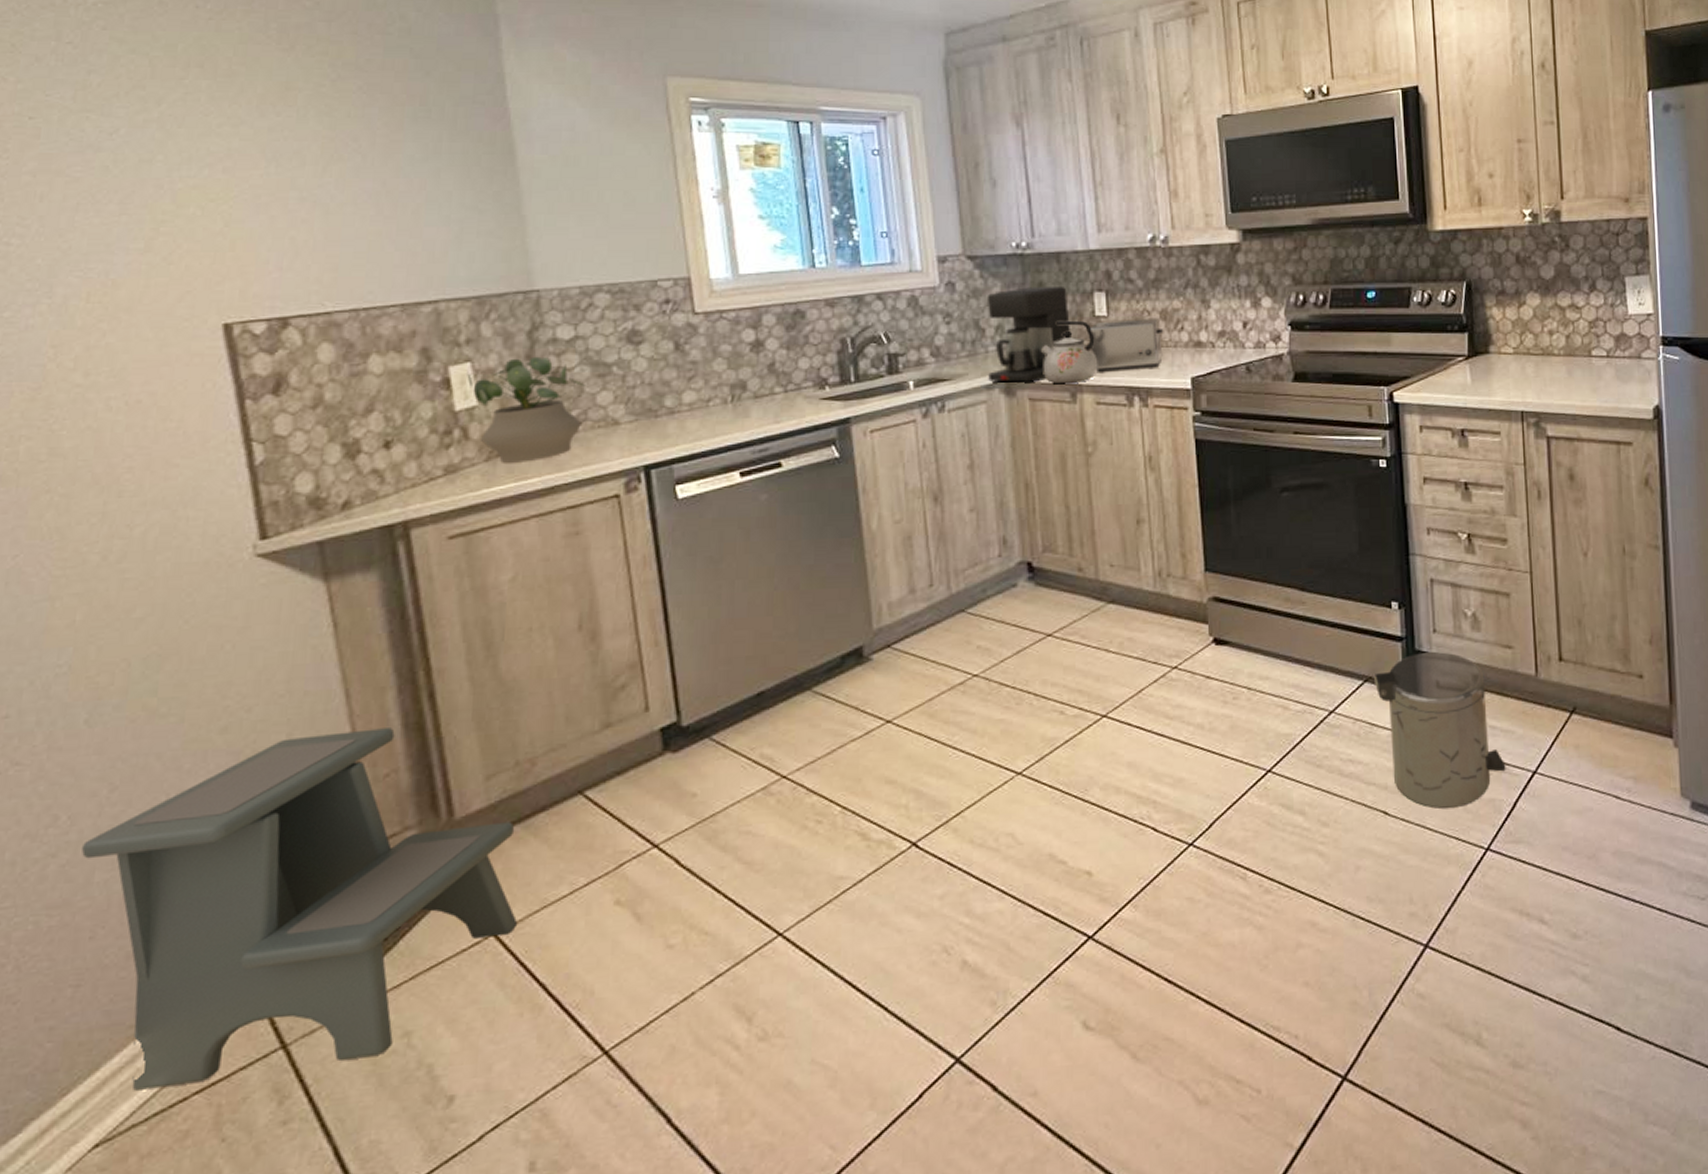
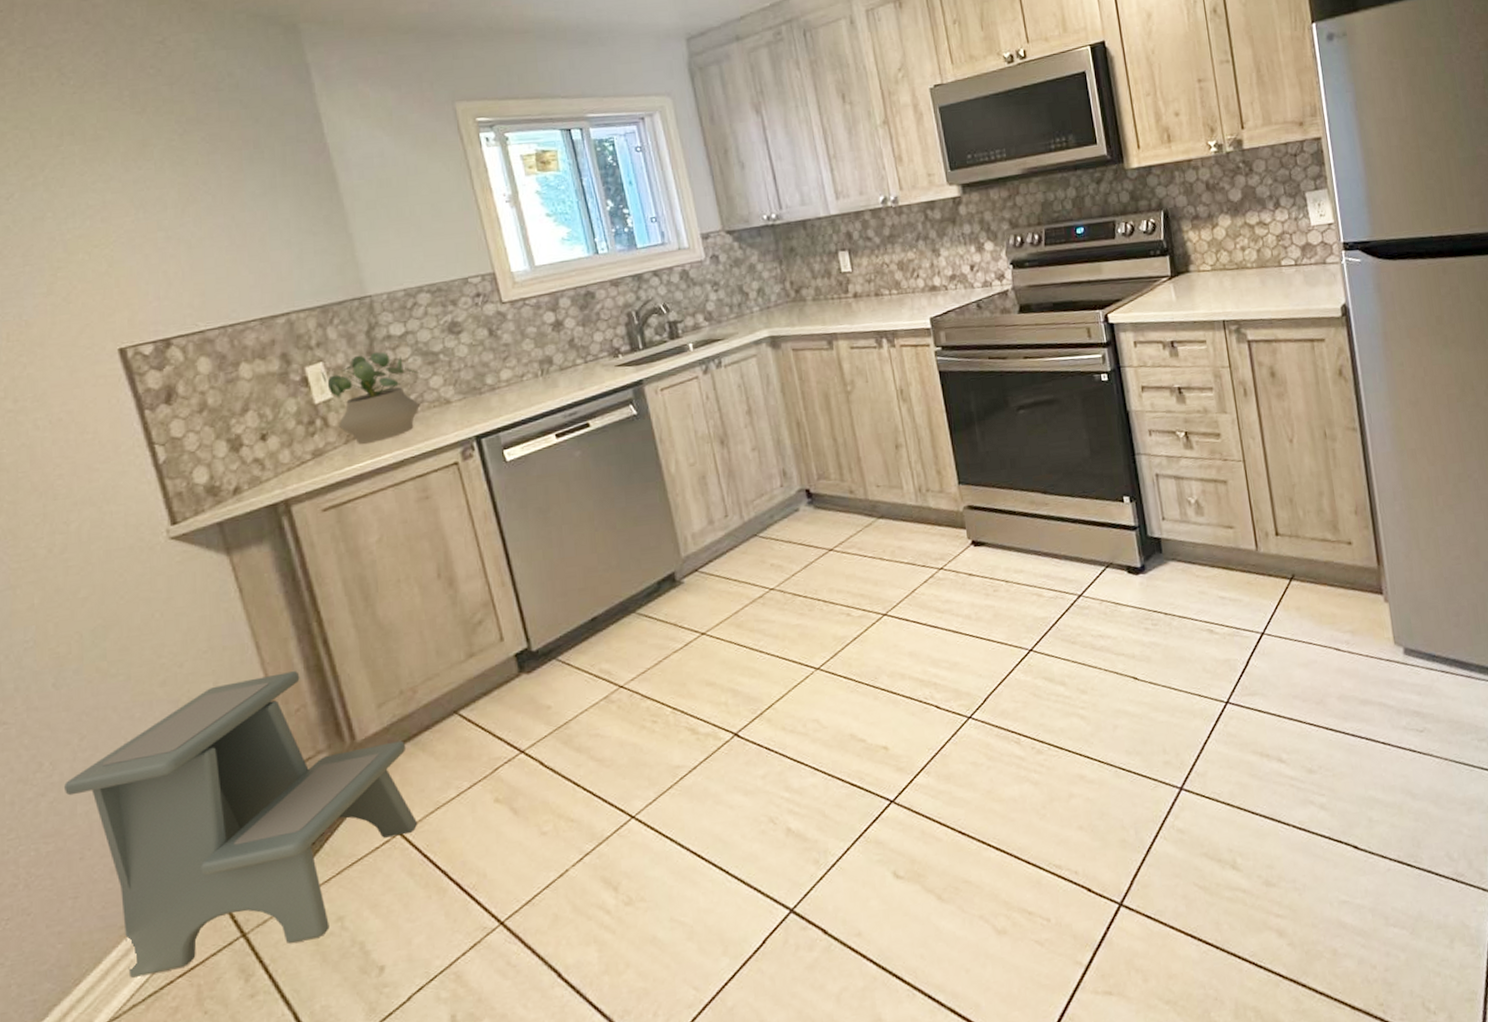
coffee maker: present [988,285,1070,383] -> none [748,249,821,338]
kettle: present [1041,320,1098,384] -> none [798,277,849,335]
toaster: present [1089,317,1163,373] -> none [838,269,904,322]
trash can: present [1375,651,1506,809] -> none [1114,536,1237,671]

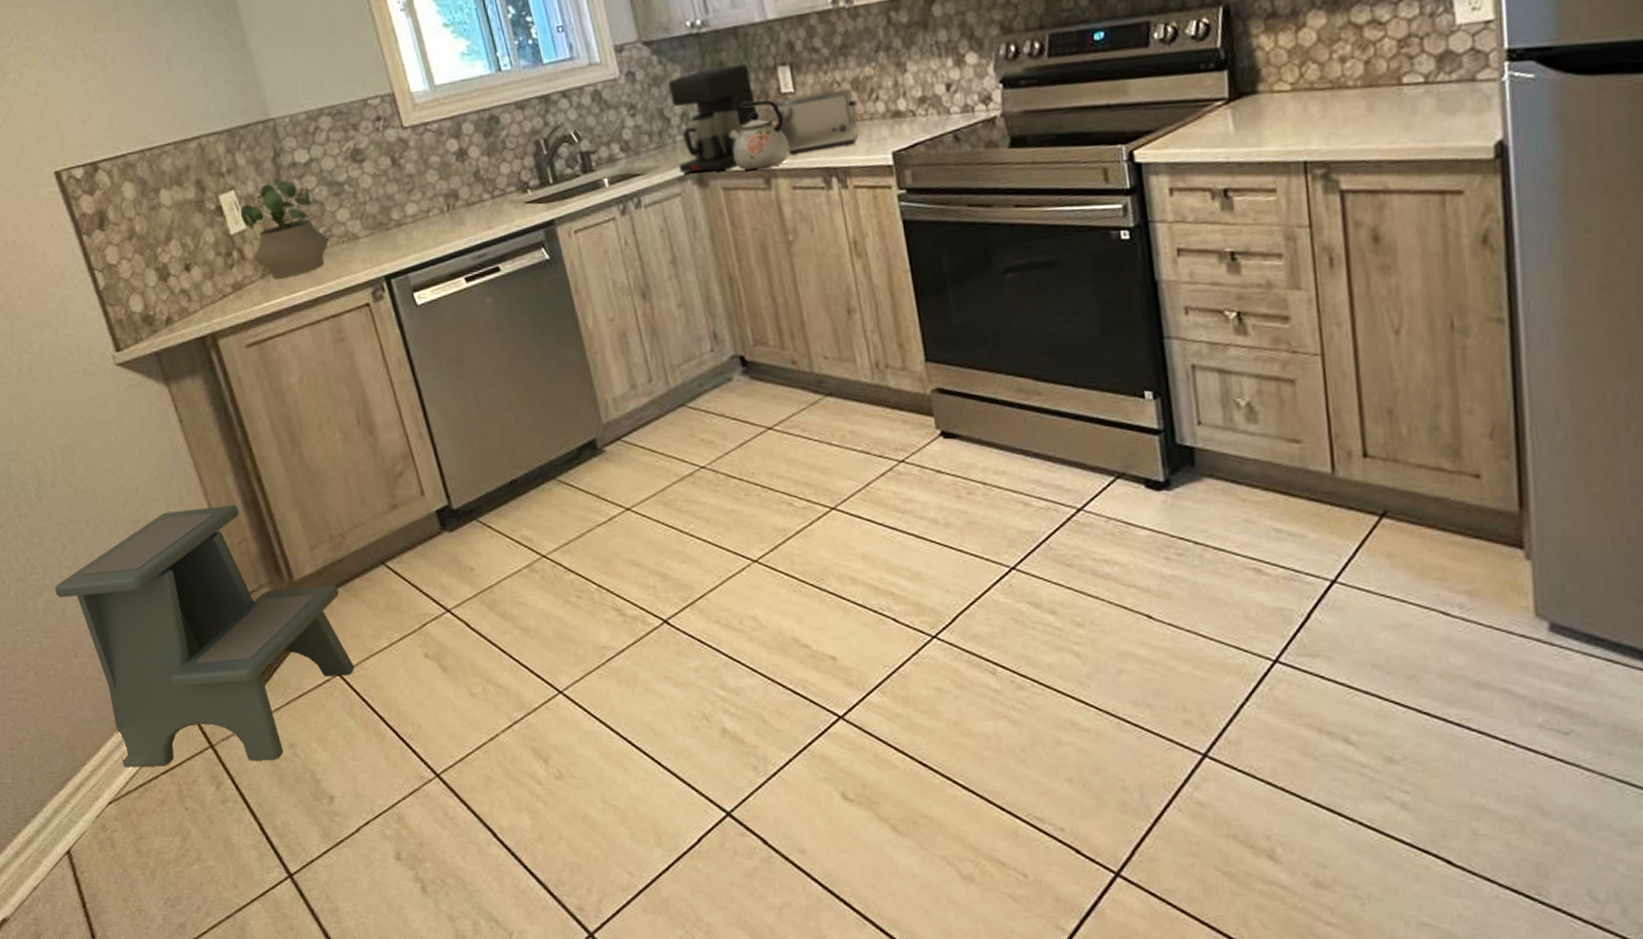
coffee maker: none [748,249,821,338] -> present [669,63,757,173]
kettle: none [798,277,849,335] -> present [729,100,791,171]
toaster: none [838,269,904,322] -> present [777,88,859,156]

